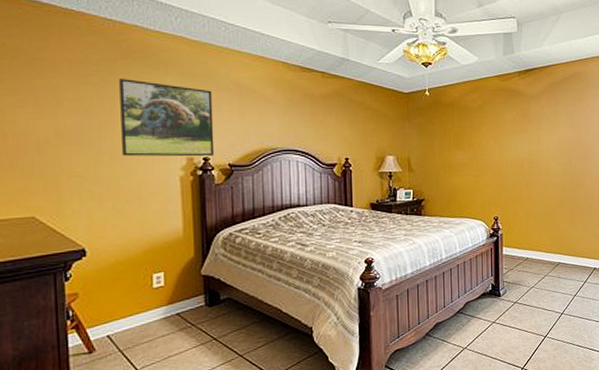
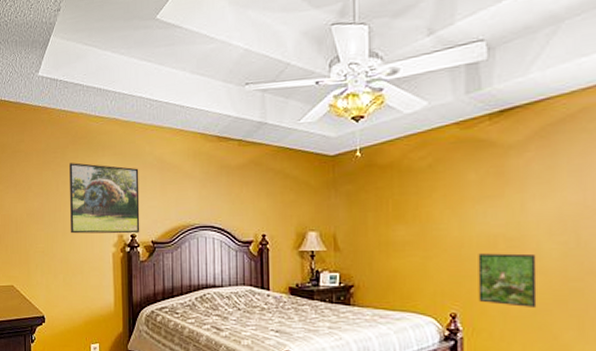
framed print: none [512,172,547,209] -> present [478,253,537,307]

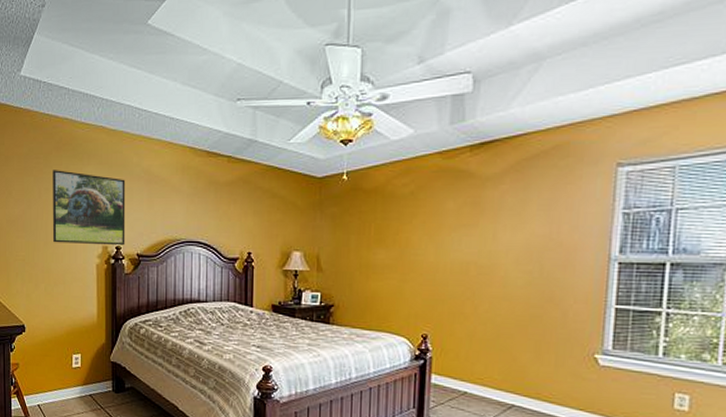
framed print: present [478,253,537,307] -> none [448,279,503,331]

